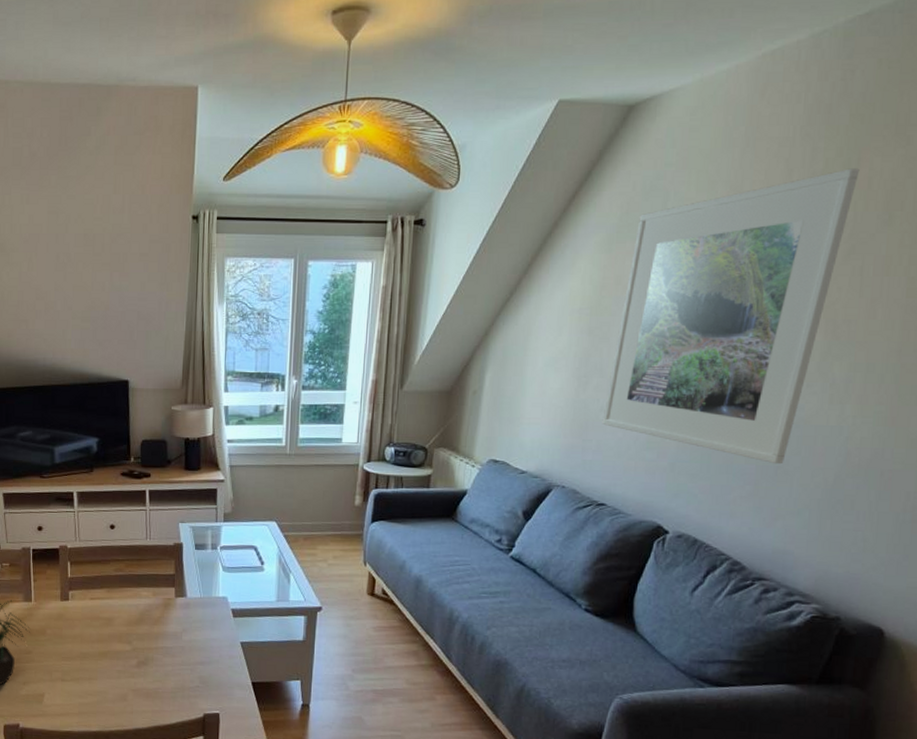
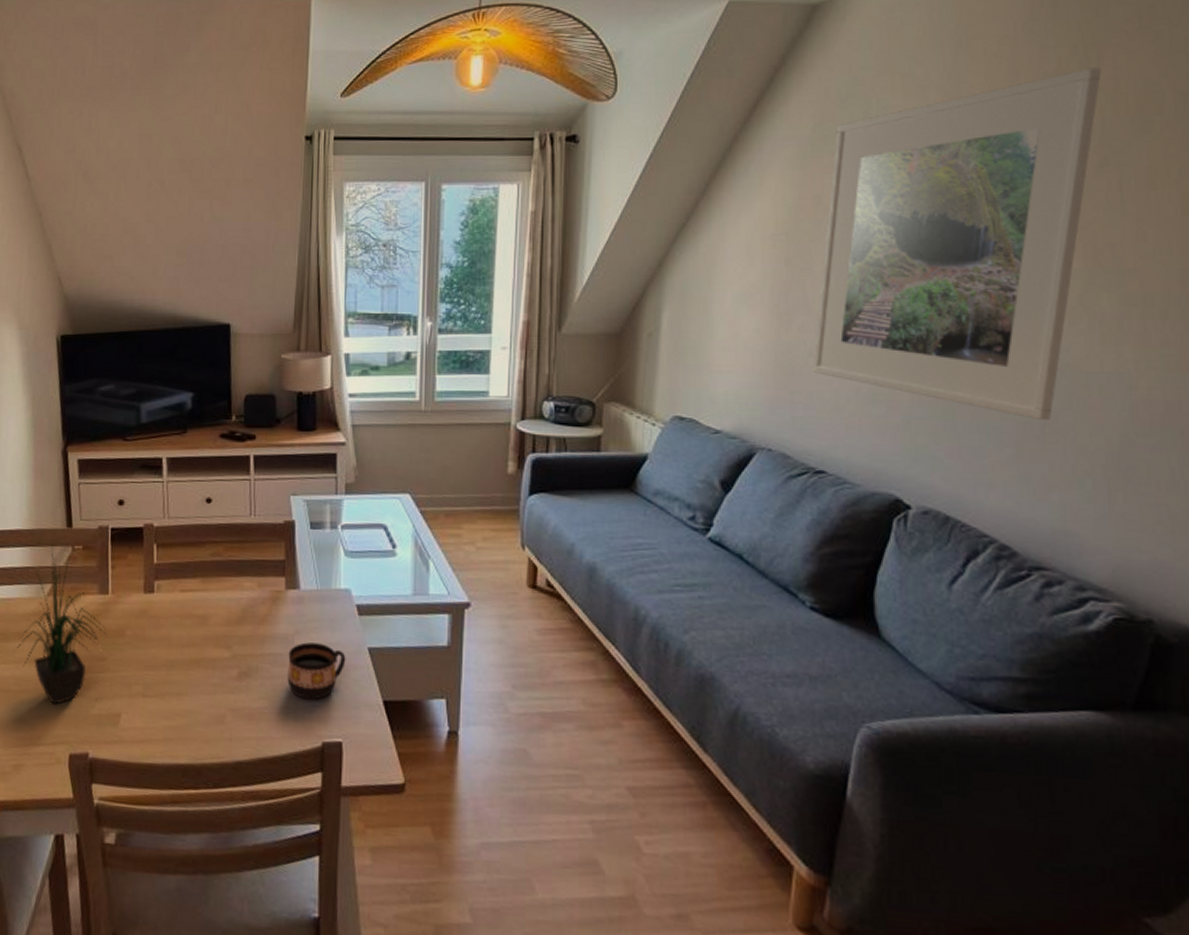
cup: none [176,638,223,682] -> present [287,642,346,700]

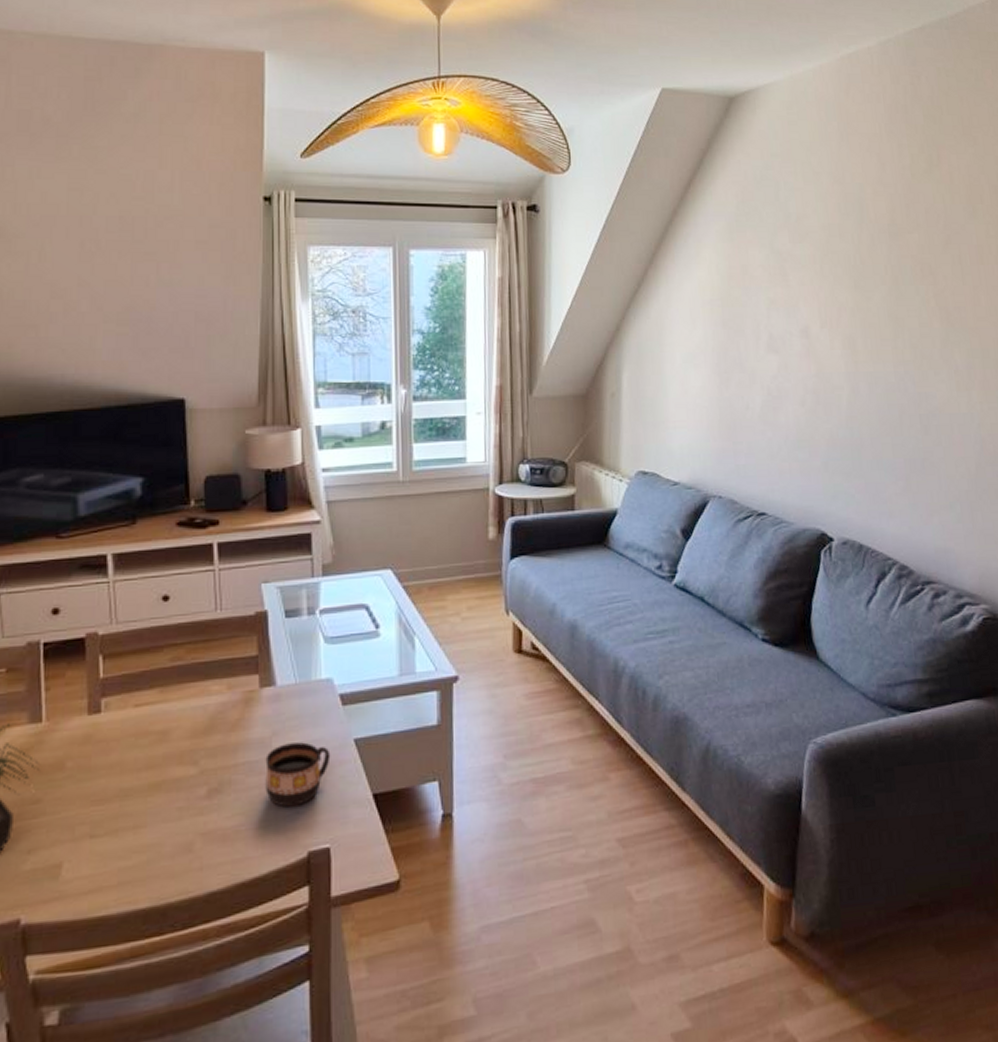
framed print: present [812,68,1102,421] -> none [749,164,941,457]

